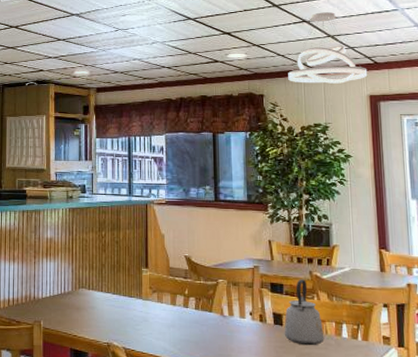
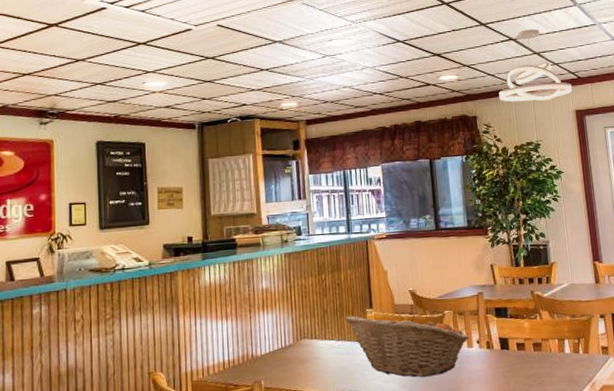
fruit basket: none [120,272,242,340] -> present [344,314,469,378]
kettle: present [284,279,325,346] -> none [510,300,549,367]

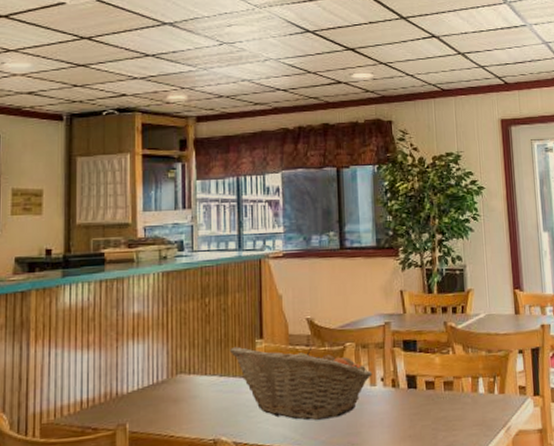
pendant light: present [499,29,573,102] -> none [417,26,499,107]

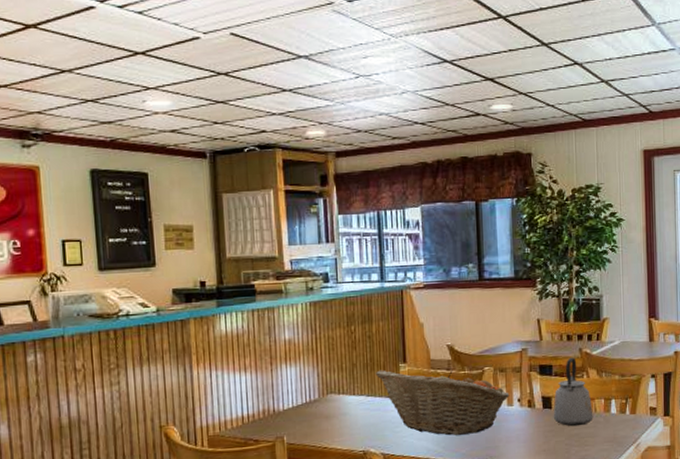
kettle: none [418,332,461,409] -> present [553,357,593,427]

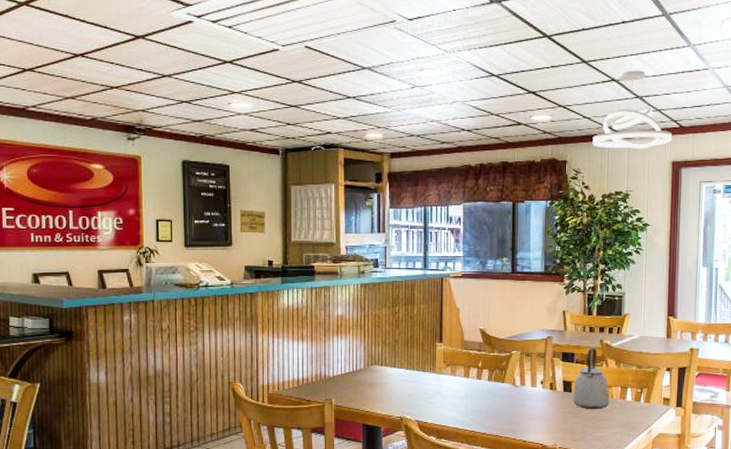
fruit basket: present [375,370,510,436] -> none [414,347,534,409]
pendant light: none [558,52,642,138] -> present [592,70,673,149]

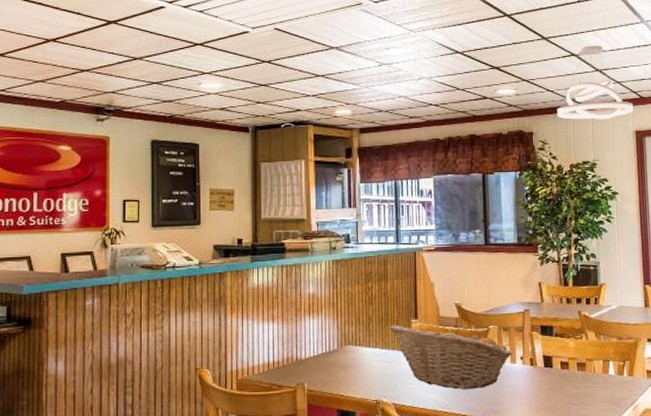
fruit basket: none [414,347,534,409] -> present [389,324,513,389]
kettle: present [572,348,610,410] -> none [554,319,592,386]

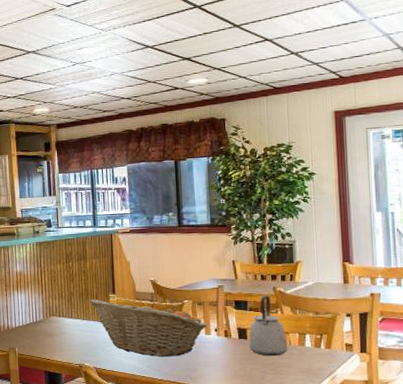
kettle: none [554,319,592,386] -> present [248,295,288,356]
pendant light: present [557,45,634,120] -> none [250,28,333,104]

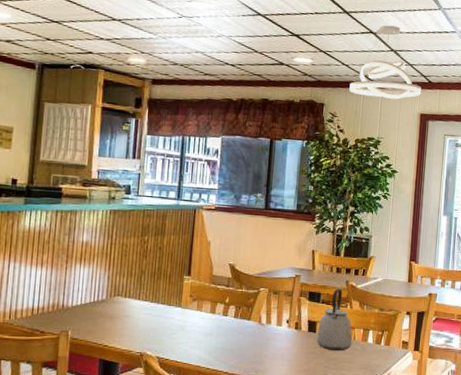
fruit basket: present [89,299,207,357] -> none [160,279,280,348]
pendant light: none [250,28,333,104] -> present [349,25,422,100]

